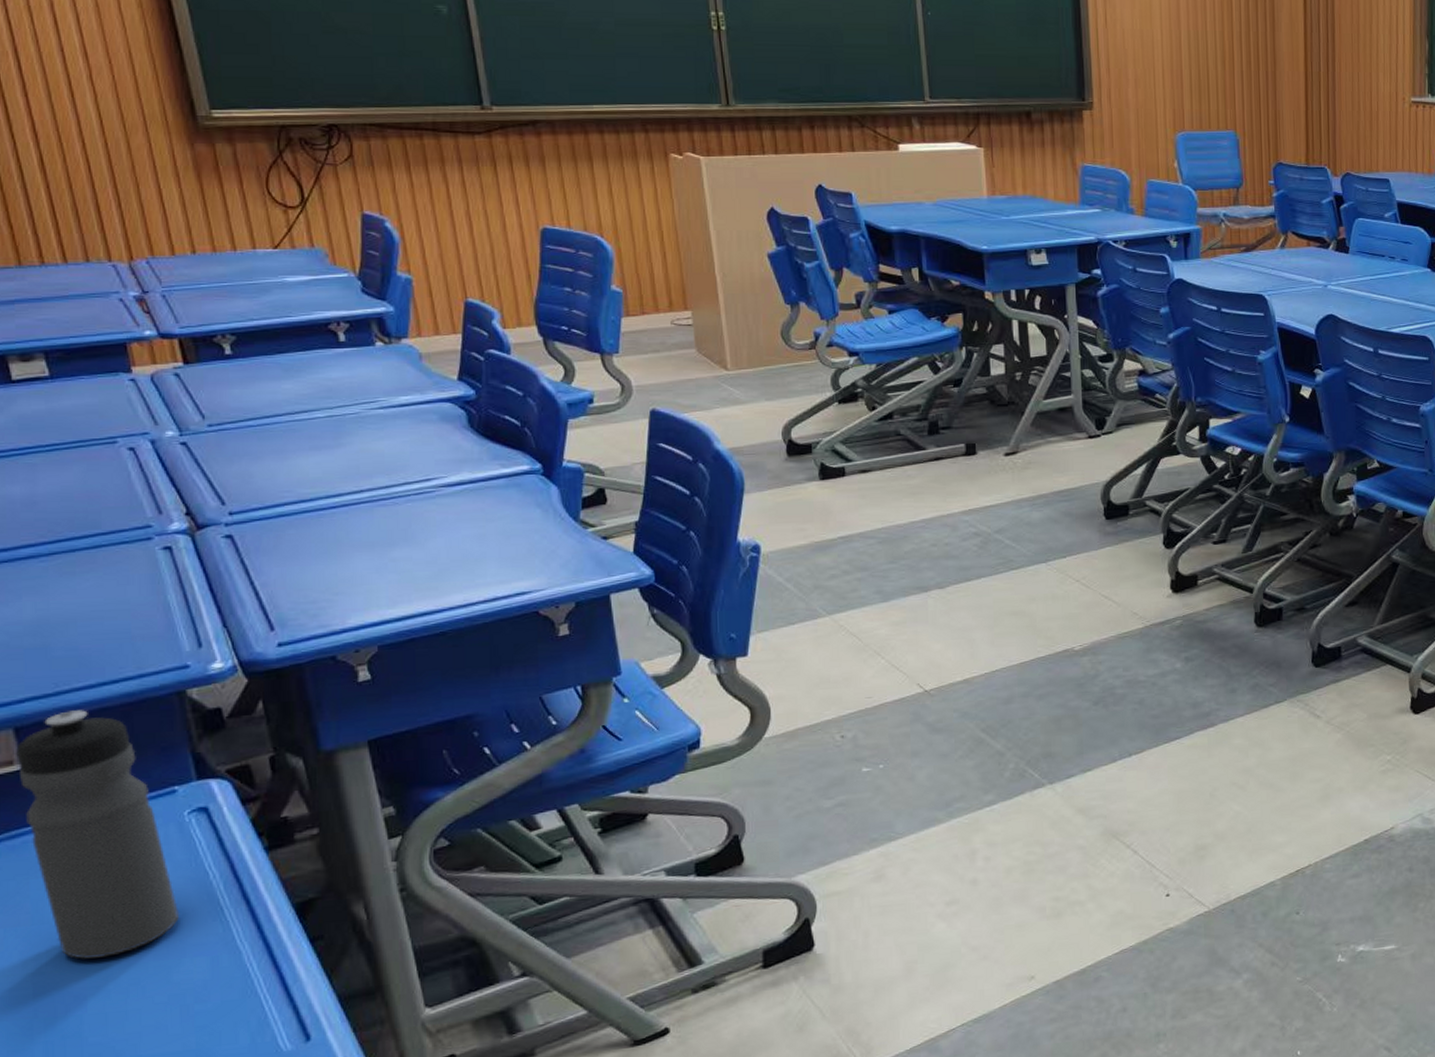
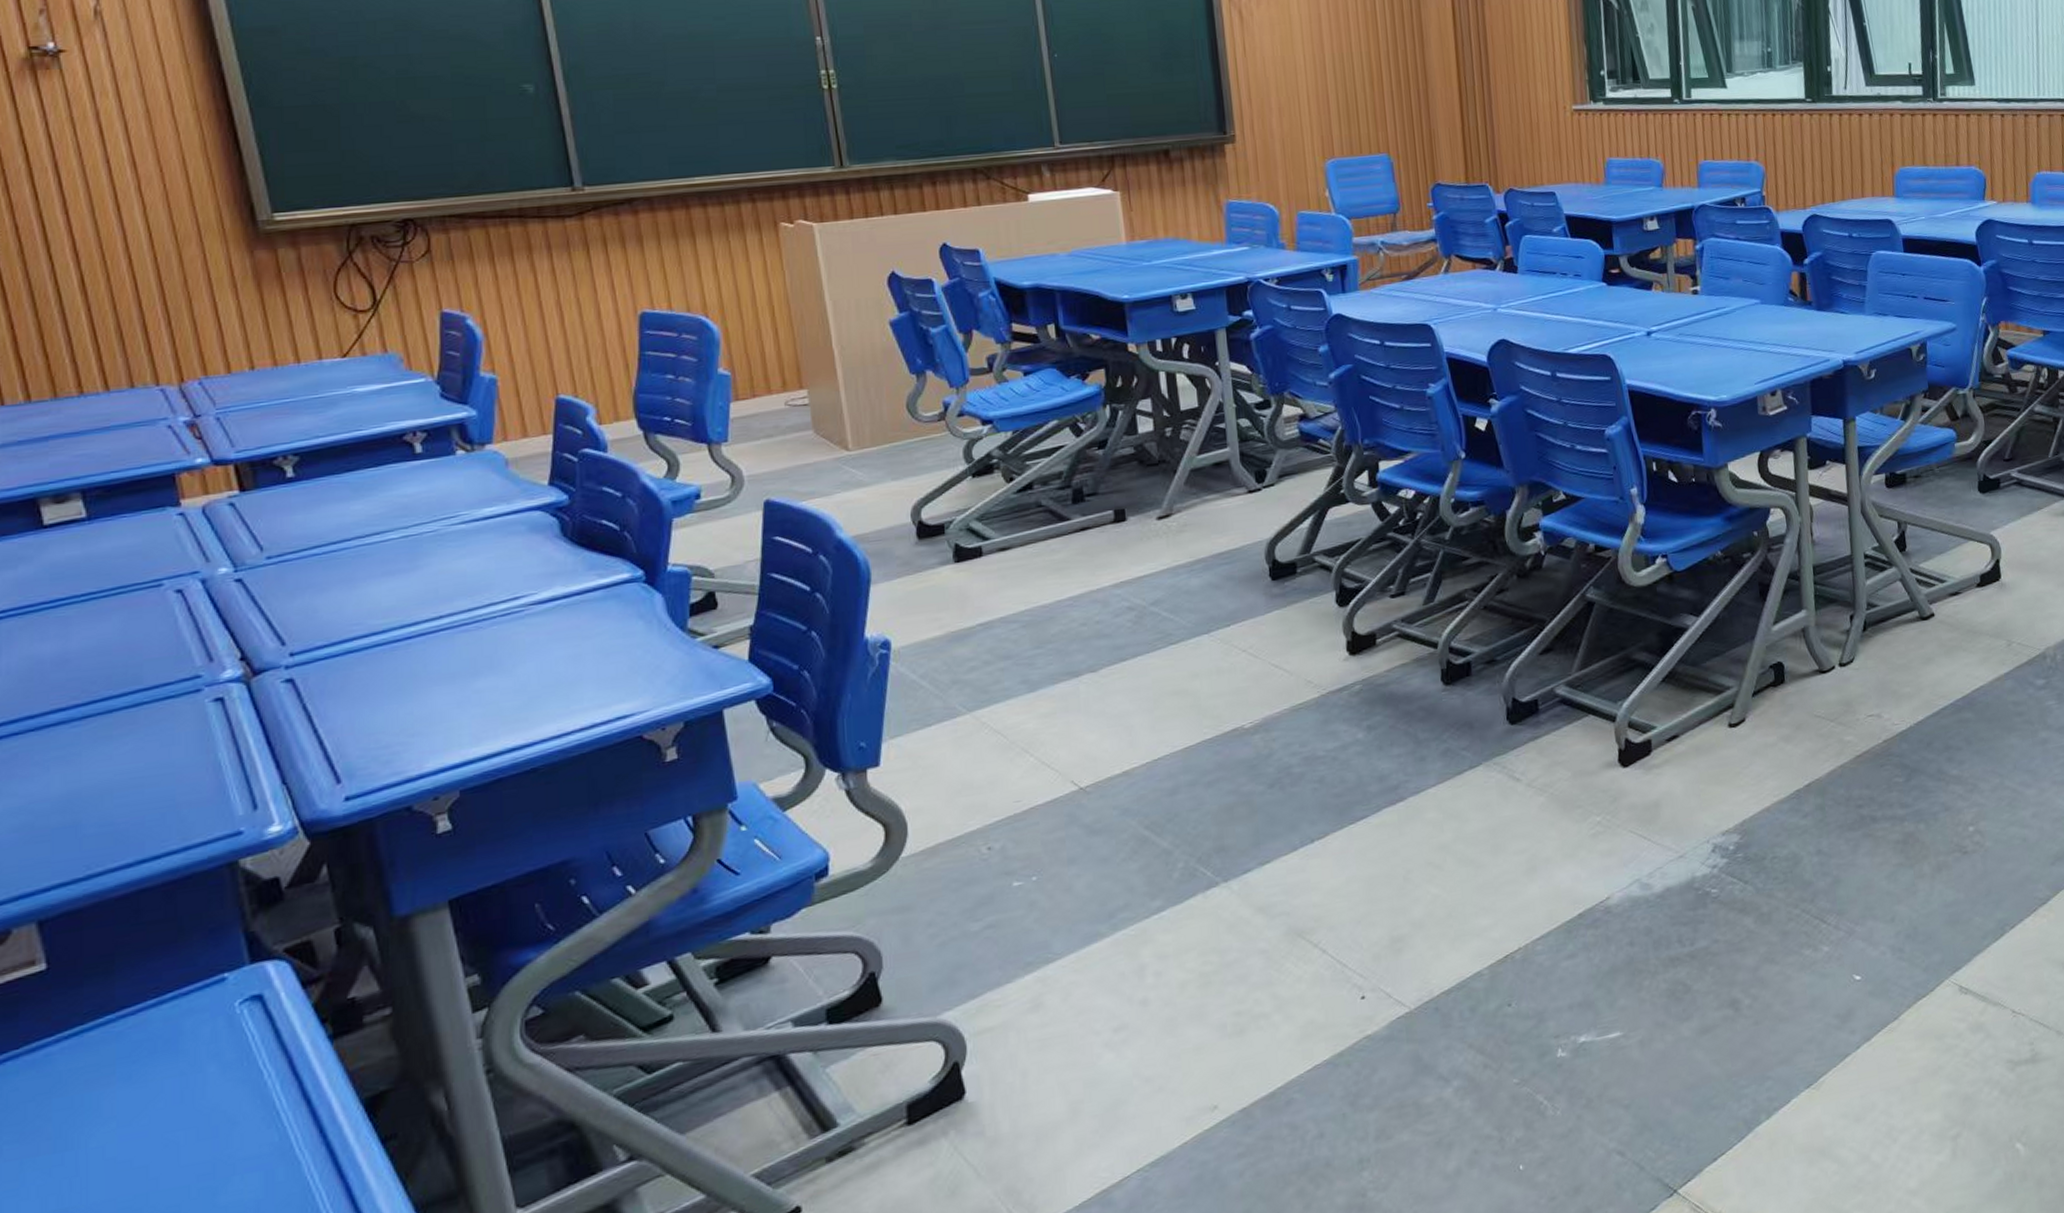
water bottle: present [14,710,180,959] -> none [37,893,229,1189]

